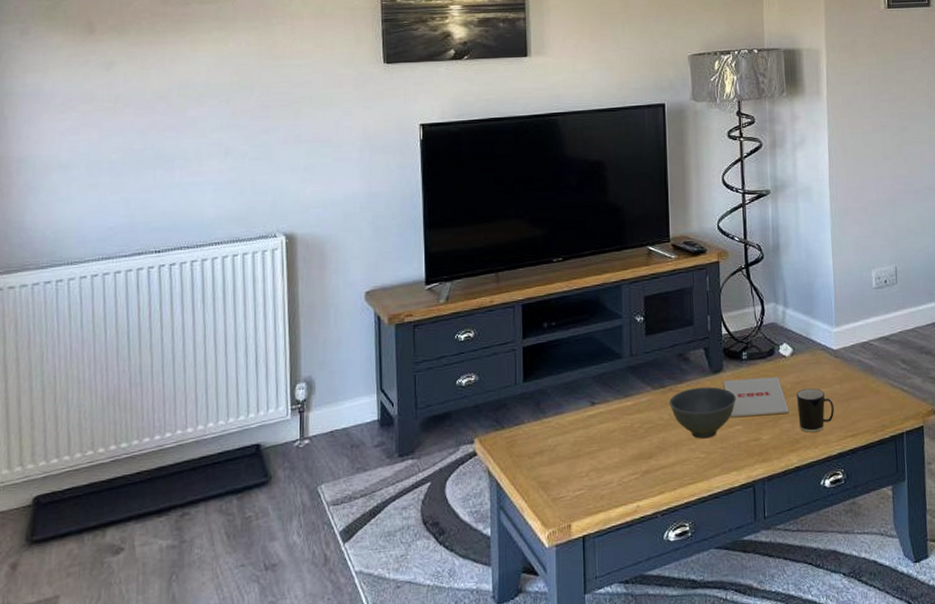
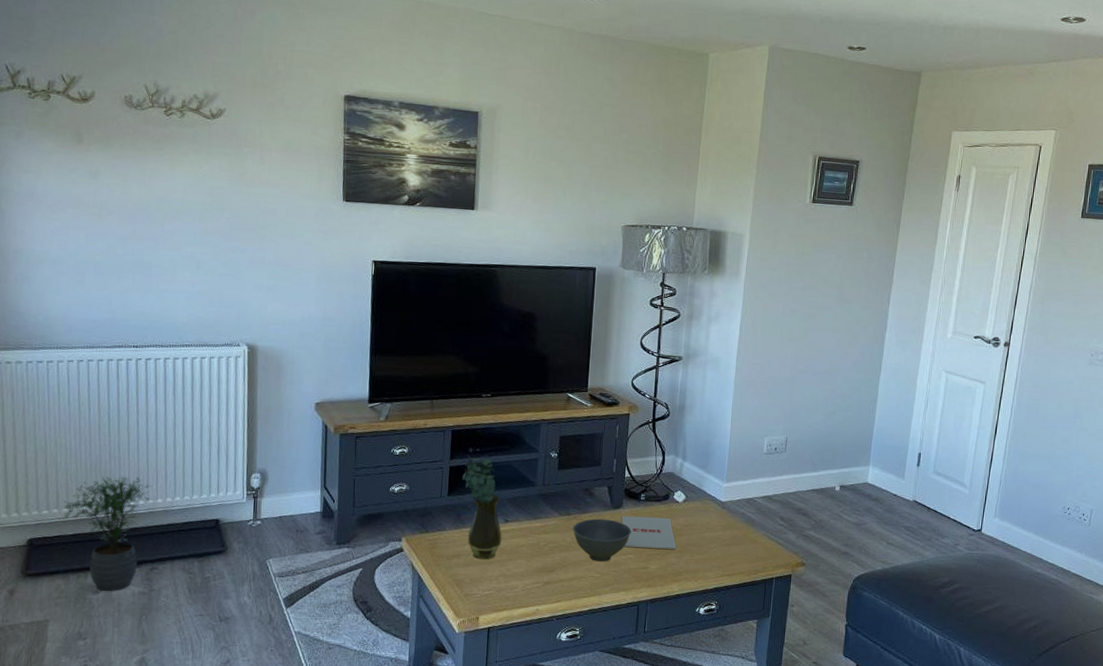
potted plant: none [76,404,181,550] -> present [63,476,152,591]
vase: none [538,328,590,454] -> present [462,454,502,560]
mug: present [796,388,834,433] -> none [683,531,716,568]

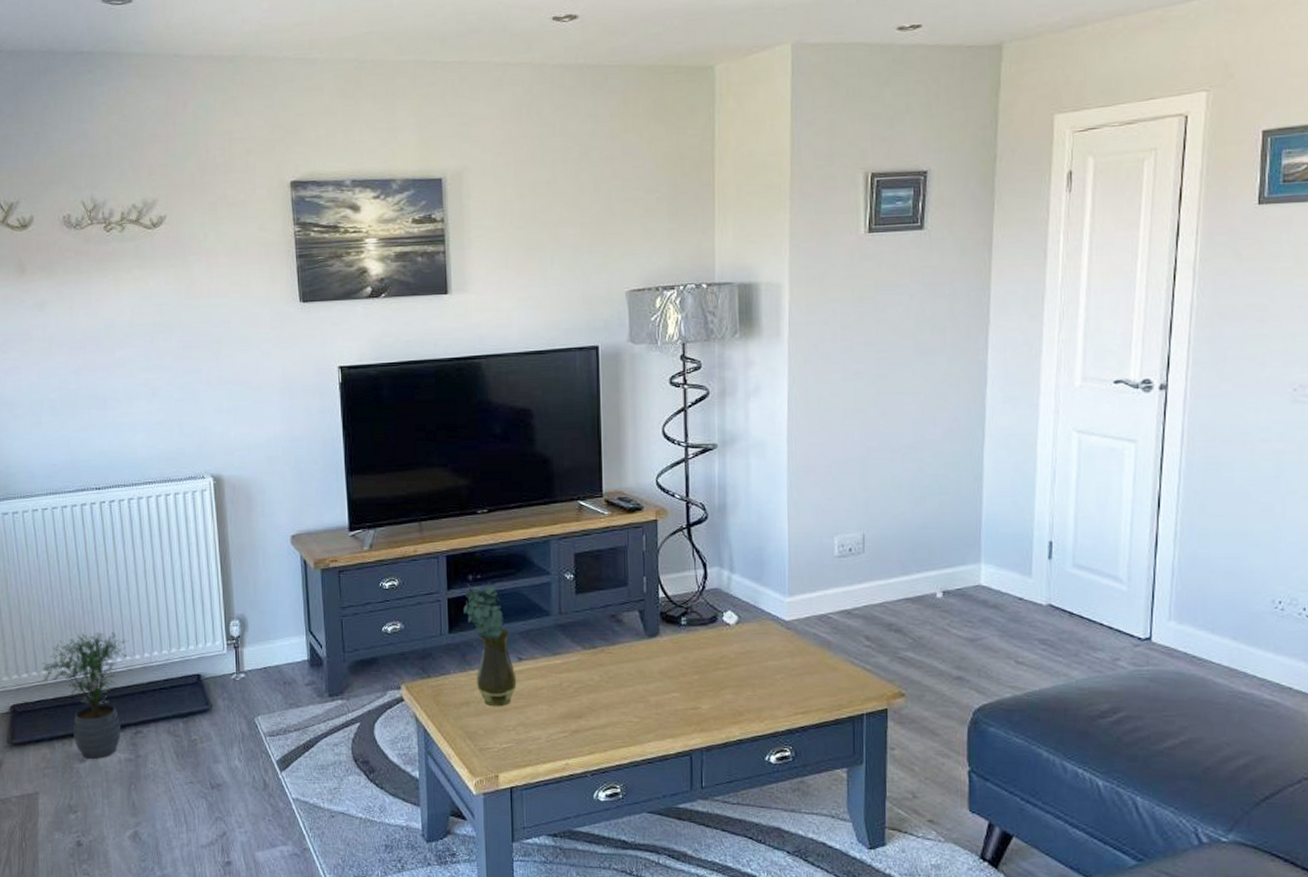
bowl: present [573,518,631,562] -> none [601,651,673,703]
magazine: present [621,516,676,550] -> none [659,645,732,685]

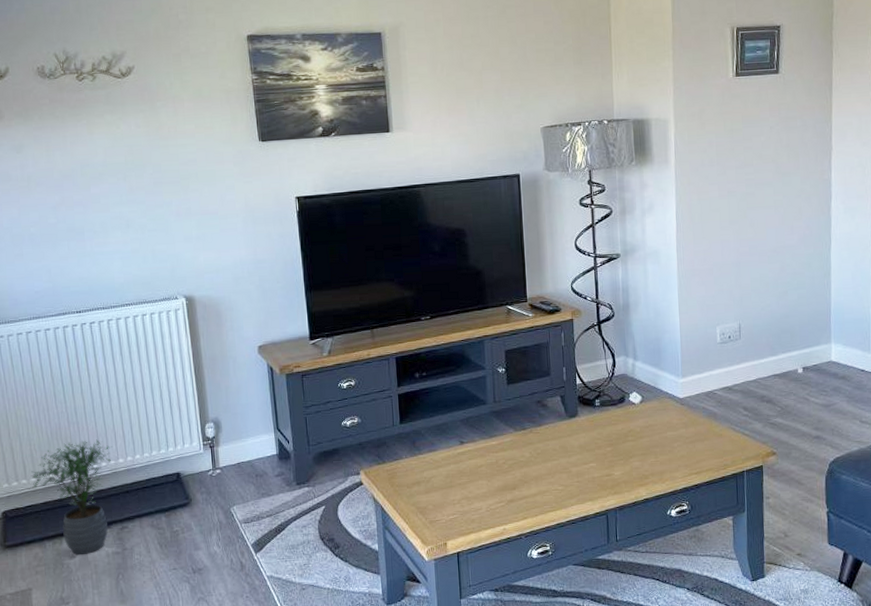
vase: present [463,581,517,707] -> none [412,378,460,485]

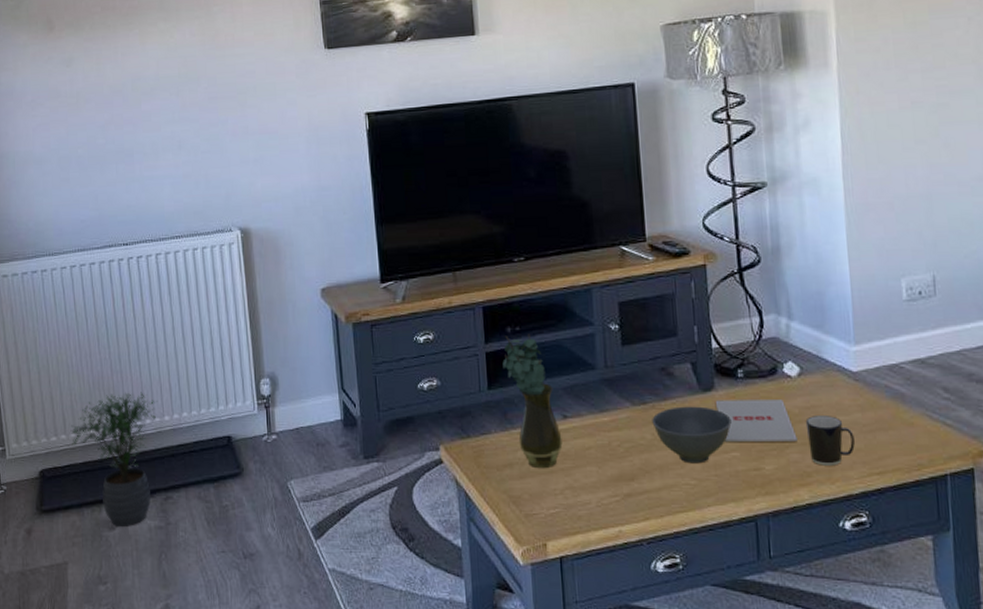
vase: none [412,378,460,485] -> present [502,334,563,469]
bowl: none [530,429,590,474] -> present [652,406,732,464]
magazine: none [578,421,639,457] -> present [715,400,798,443]
mug: none [645,431,680,470] -> present [805,414,855,466]

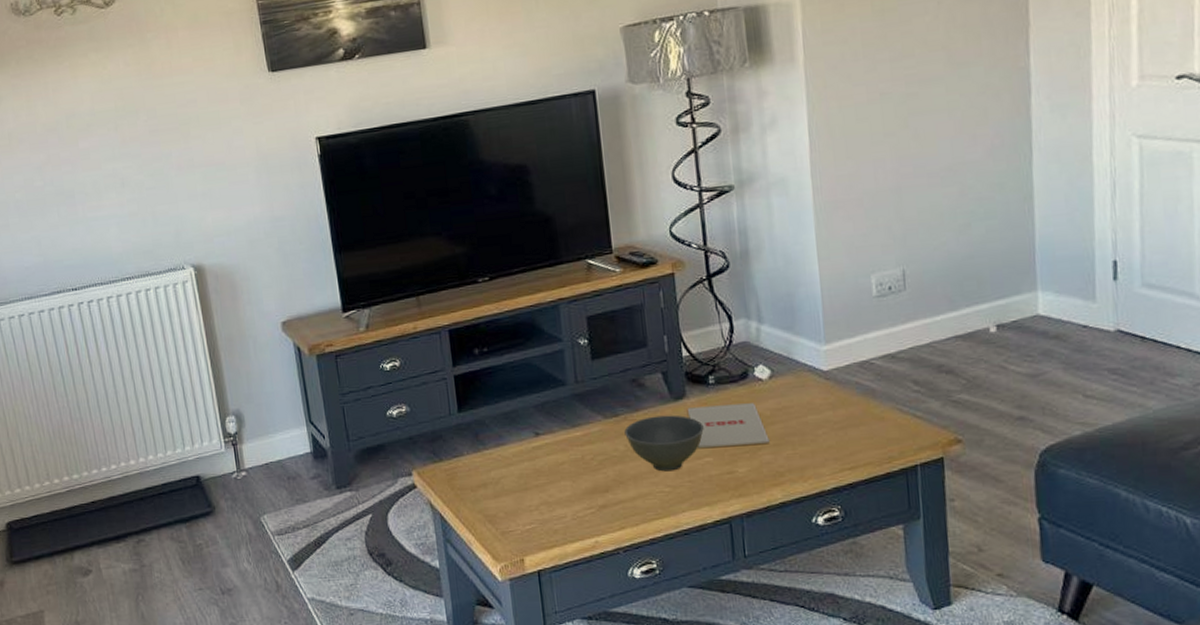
potted plant: present [71,392,158,526] -> none [34,438,123,572]
vase: present [502,334,563,469] -> none [471,354,536,487]
mug: present [805,414,855,466] -> none [777,415,827,465]

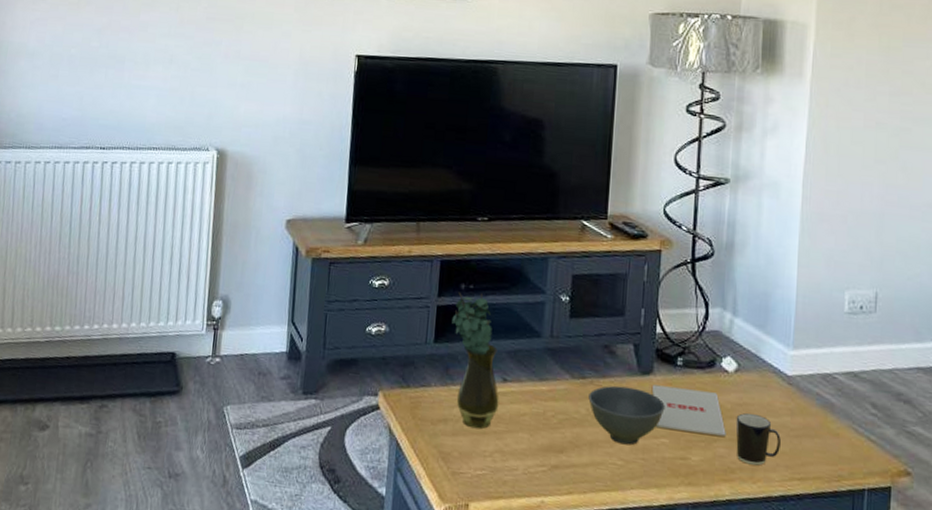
vase: none [471,354,536,487] -> present [452,292,499,429]
mug: none [777,415,827,465] -> present [735,413,781,466]

